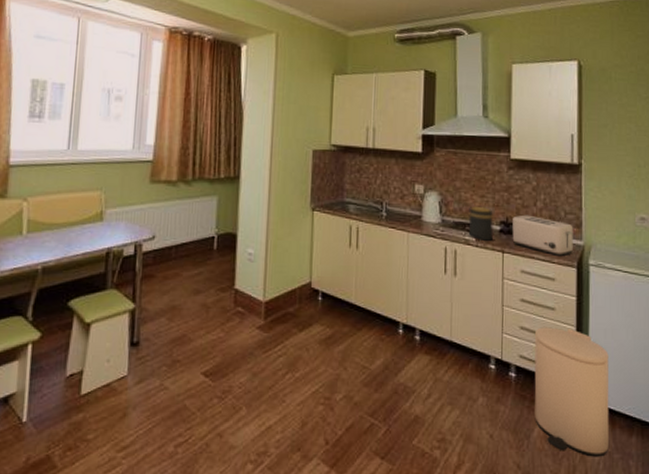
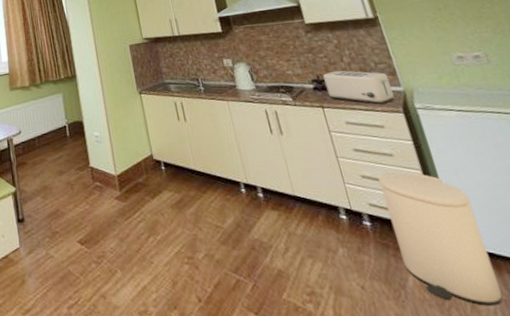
cylinder: present [468,207,494,242] -> none [278,69,309,101]

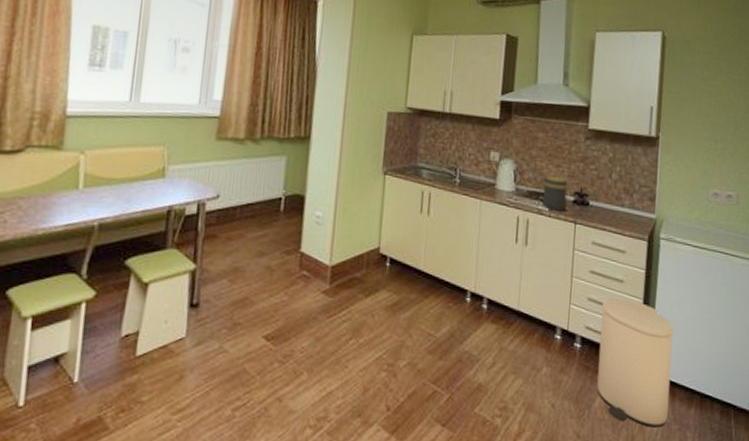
cylinder: none [278,69,309,101] -> present [542,176,568,212]
toaster: present [323,70,395,105] -> none [585,186,647,230]

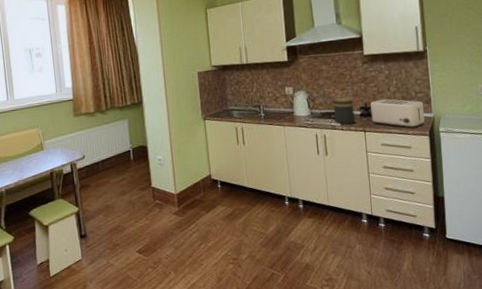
toaster: none [585,186,647,230] -> present [370,98,425,129]
pedal bin: present [597,299,674,428] -> none [397,184,467,280]

